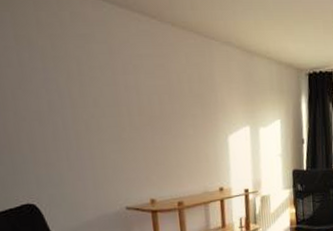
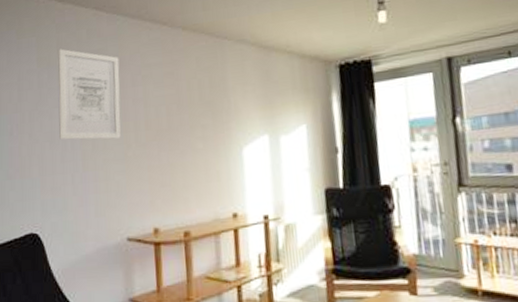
wall art: none [38,28,115,122] -> present [58,49,121,140]

